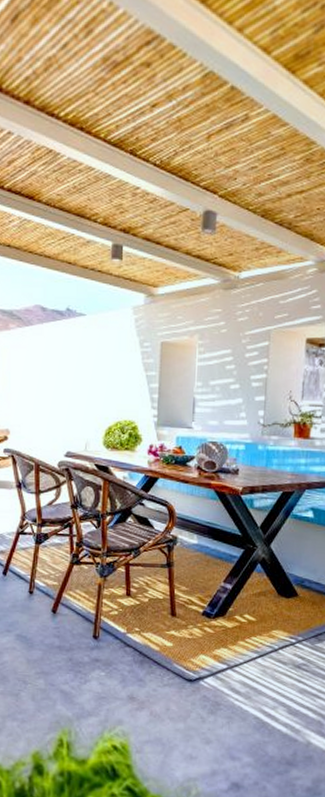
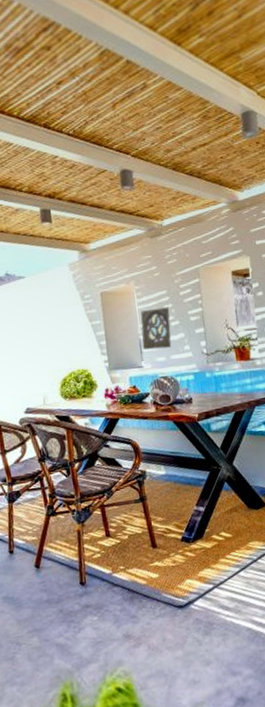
wall ornament: none [195,367,232,412] -> present [140,307,172,350]

